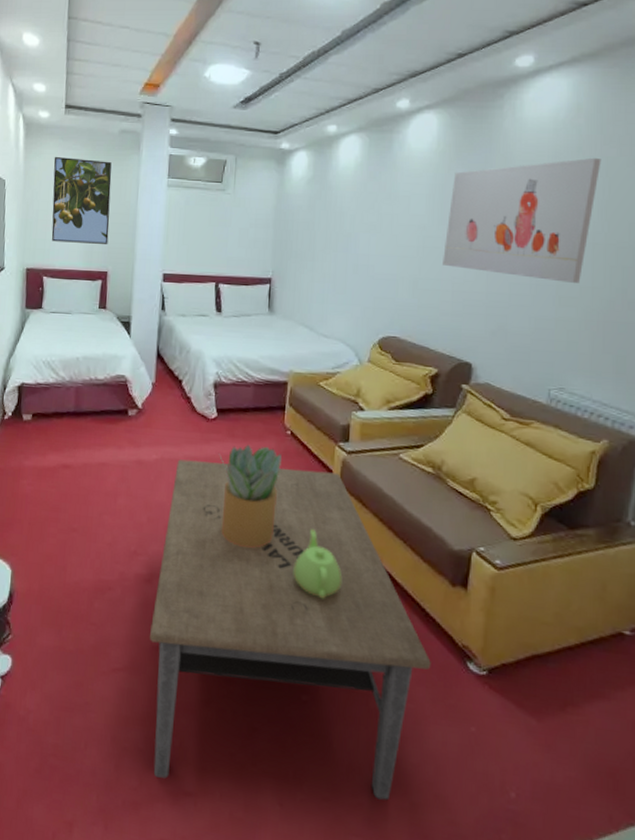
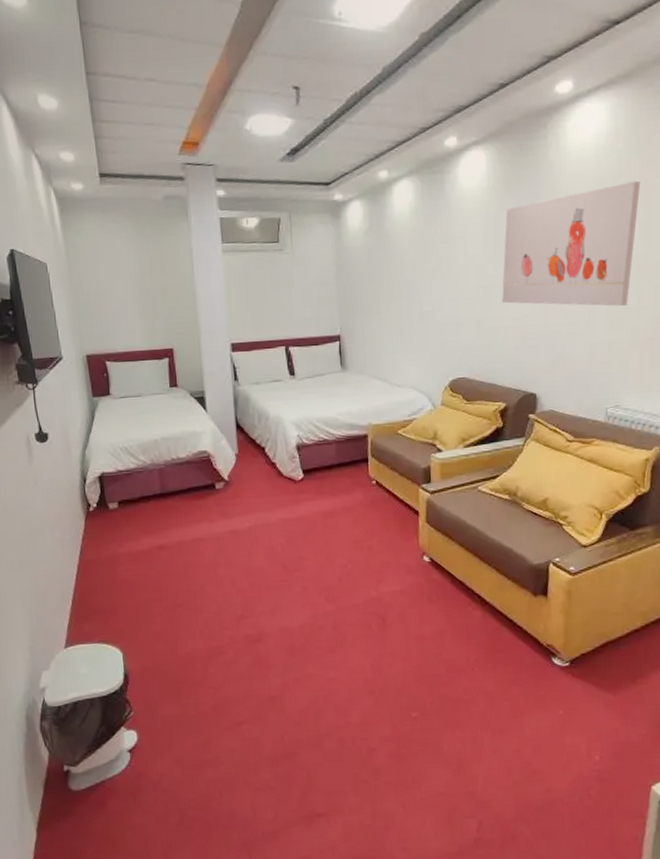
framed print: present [51,156,112,244] -> none [96,231,169,324]
coffee table: present [149,459,431,801] -> none [265,513,522,807]
potted plant: present [219,444,282,548] -> none [310,498,371,594]
teapot: present [293,529,342,599] -> none [392,567,437,627]

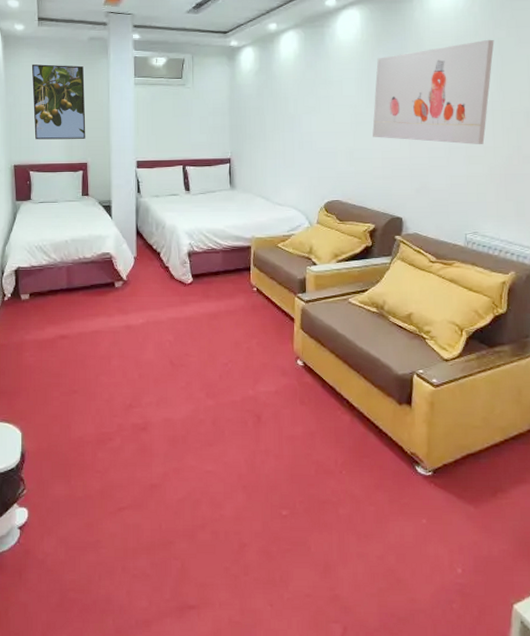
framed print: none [96,231,169,324] -> present [31,64,86,140]

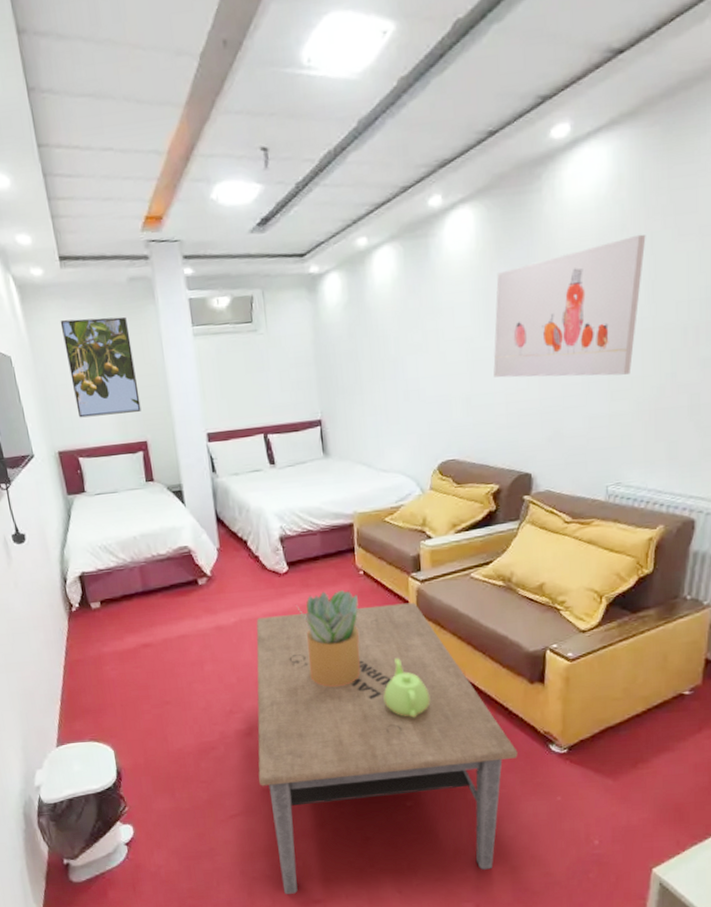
coffee table: none [148,320,387,597] -> present [256,602,518,894]
potted plant: none [197,303,250,391] -> present [296,589,361,687]
teapot: none [267,370,308,428] -> present [383,658,430,718]

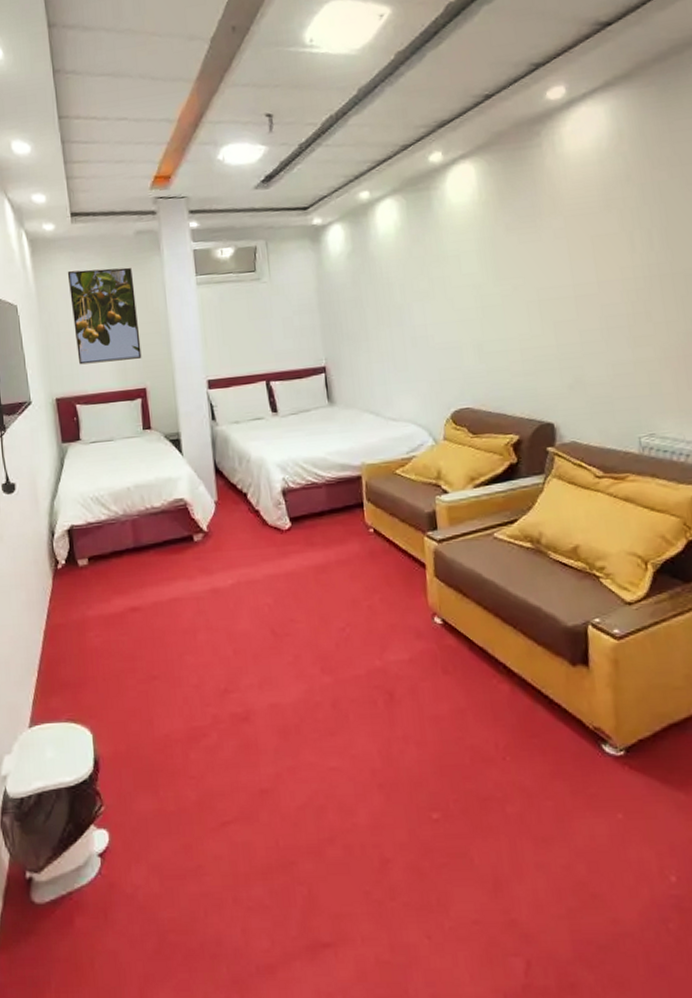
coffee table: present [256,602,518,894] -> none [255,565,565,933]
potted plant: present [296,589,361,687] -> none [300,549,373,664]
teapot: present [383,658,430,718] -> none [400,631,455,705]
wall art: present [493,234,646,378] -> none [502,183,654,324]

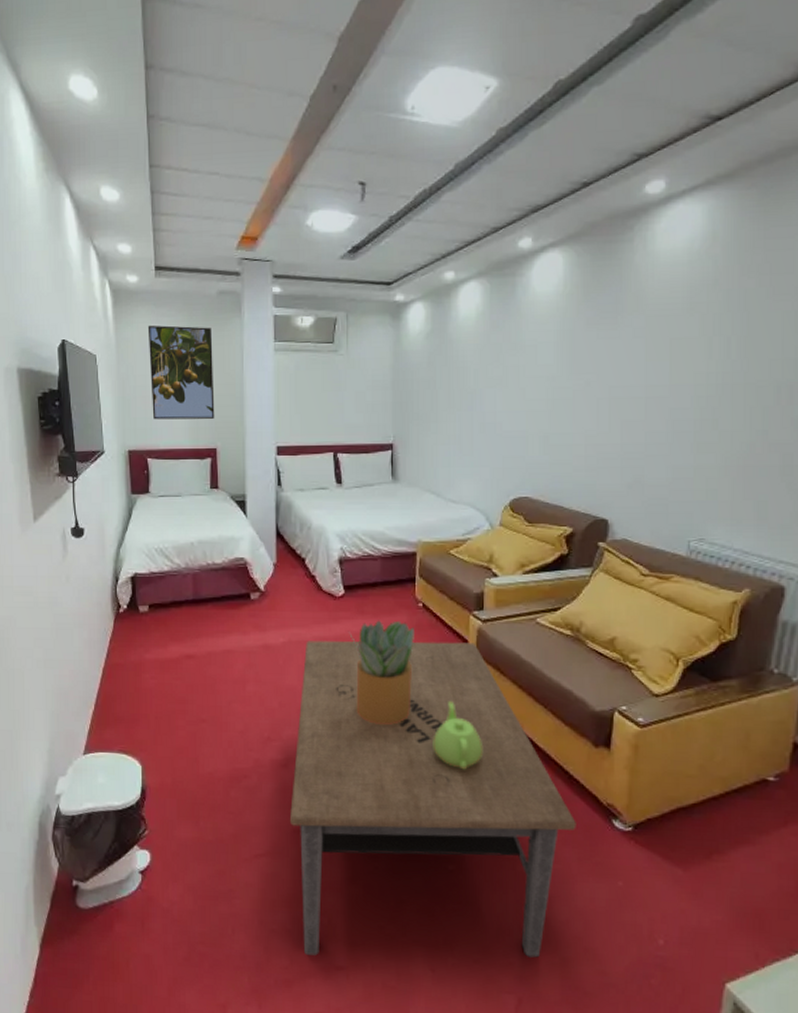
coffee table: none [255,565,565,933] -> present [289,641,576,958]
potted plant: none [300,549,373,664] -> present [349,620,414,725]
teapot: none [400,631,455,705] -> present [433,702,482,770]

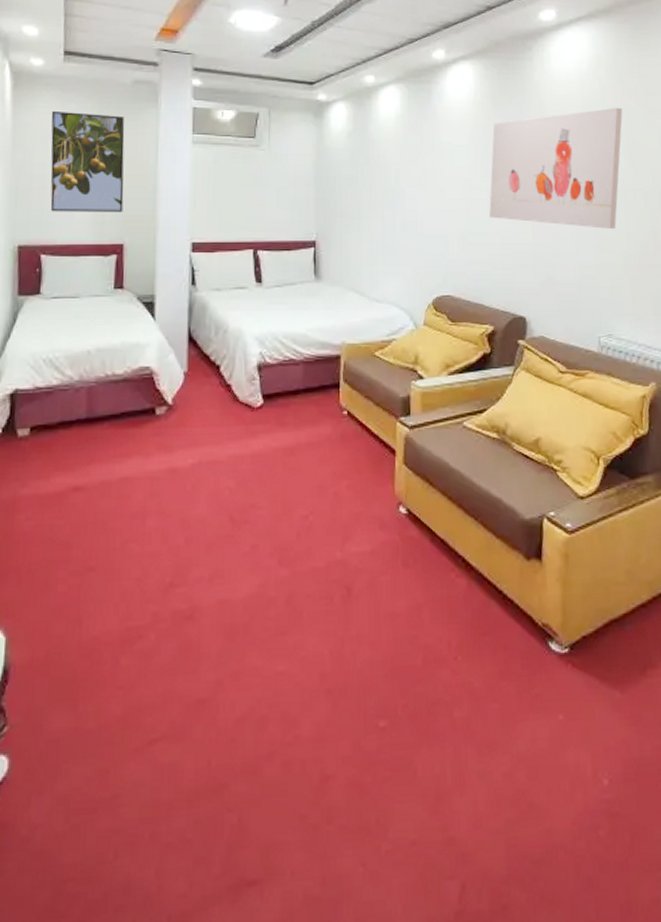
coffee table: present [289,641,576,958] -> none [193,452,513,872]
potted plant: present [349,620,414,725] -> none [268,431,339,555]
teapot: present [433,702,482,770] -> none [360,521,413,601]
wall art: none [574,290,739,428] -> present [489,107,623,229]

